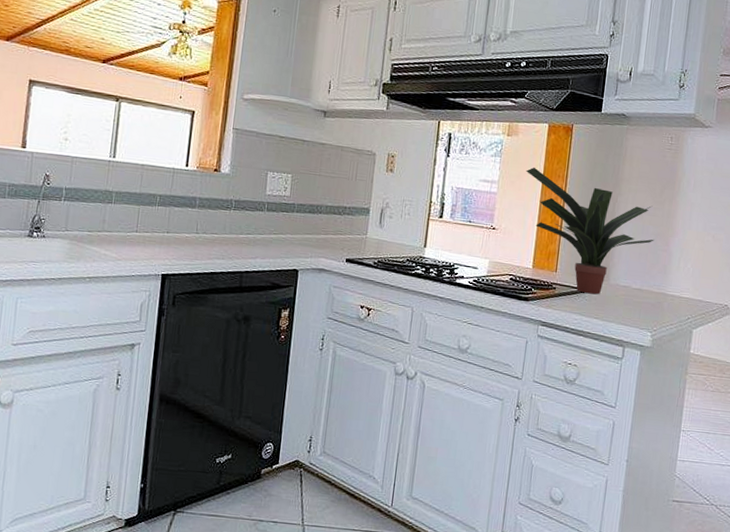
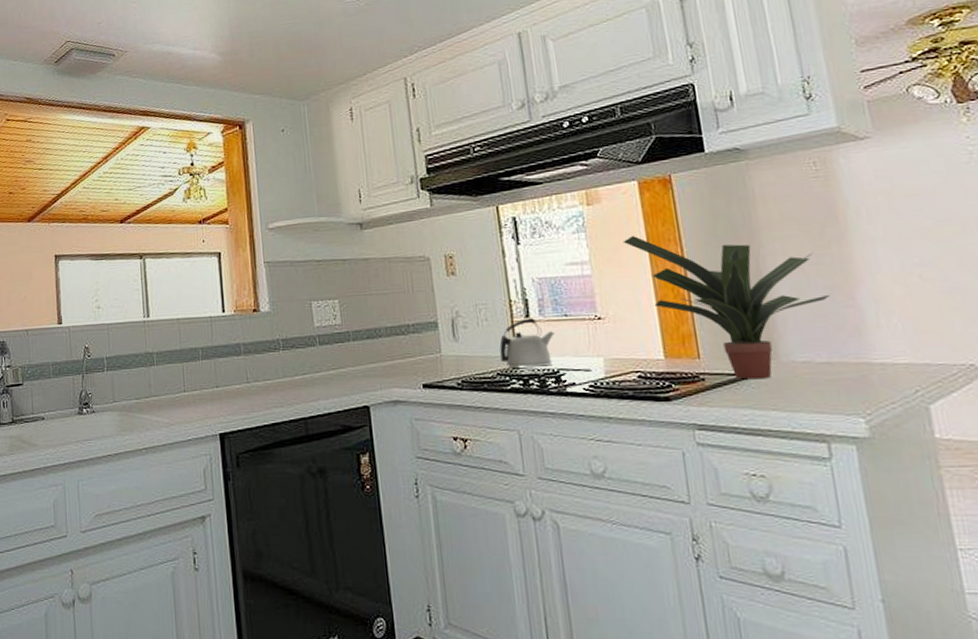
kettle: none [412,218,458,260] -> present [499,318,555,368]

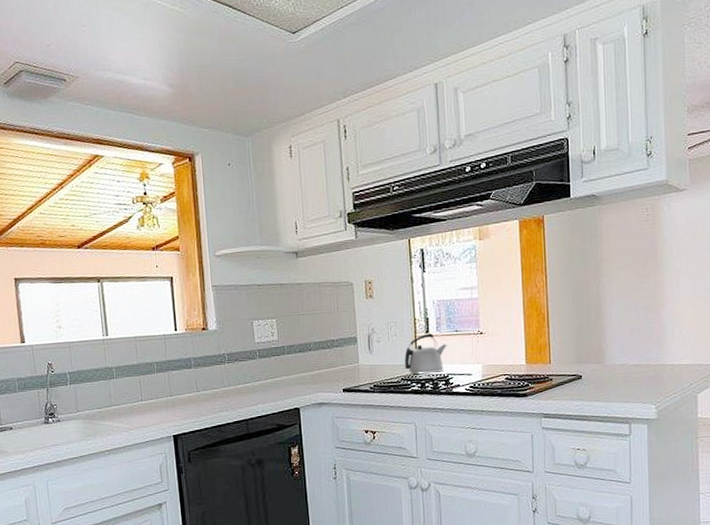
potted plant: present [622,235,830,380] -> none [503,265,645,379]

